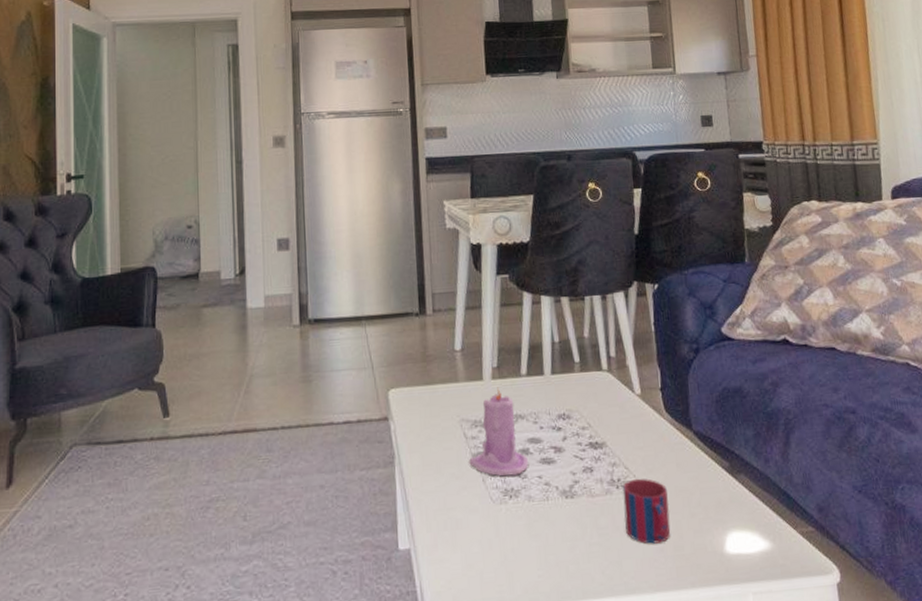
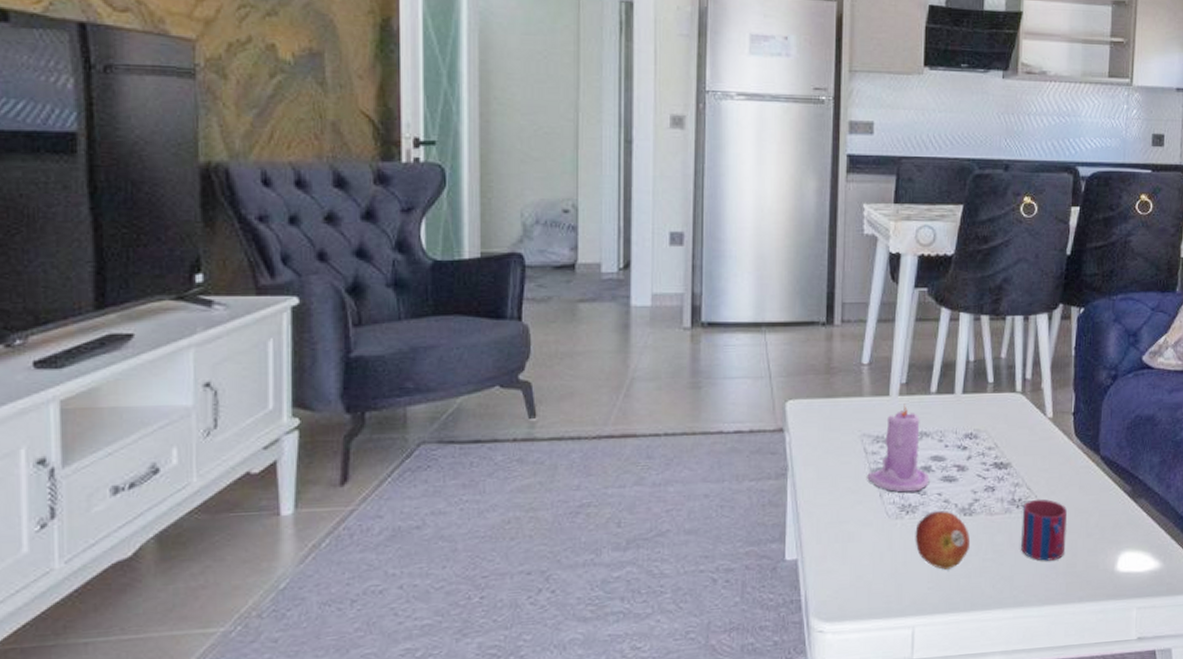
fruit: none [520,494,575,556] -> present [915,511,971,570]

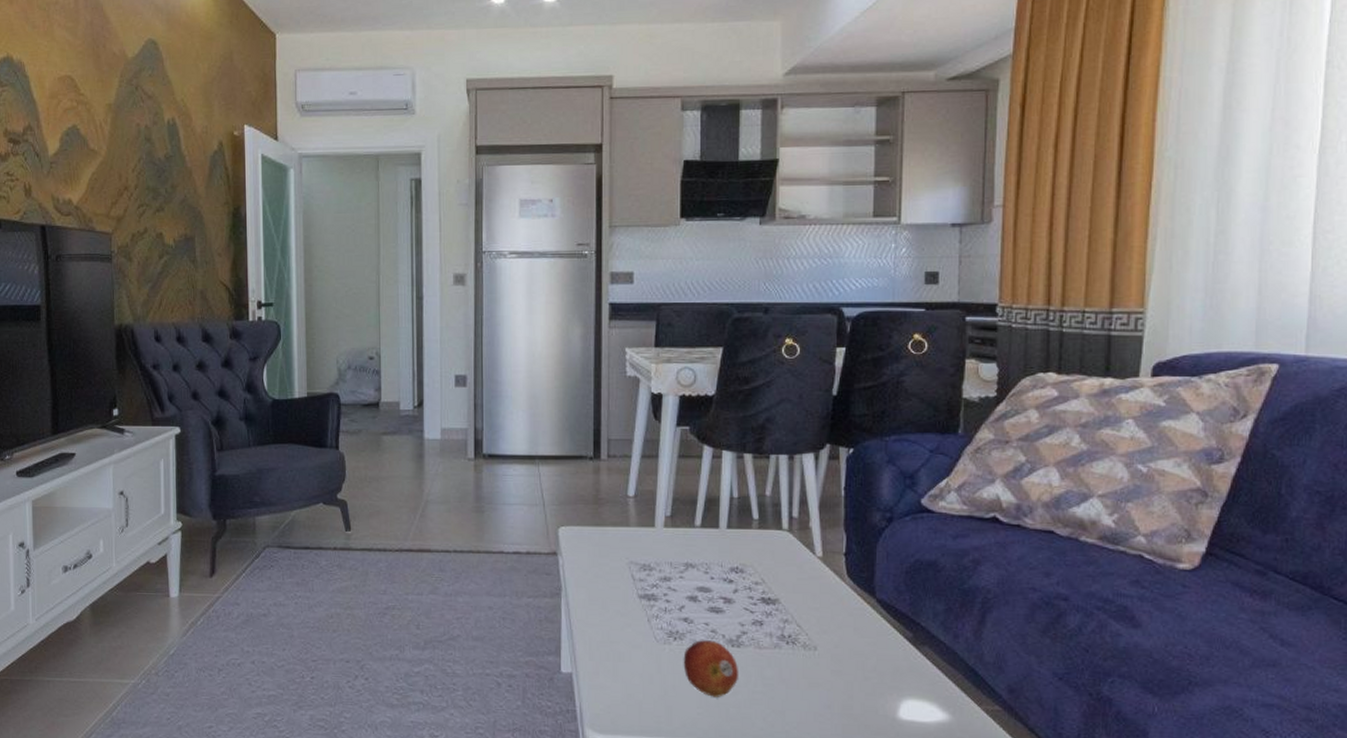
candle: present [867,403,930,493] -> none [635,535,697,620]
mug: present [1021,499,1068,561] -> none [792,637,842,700]

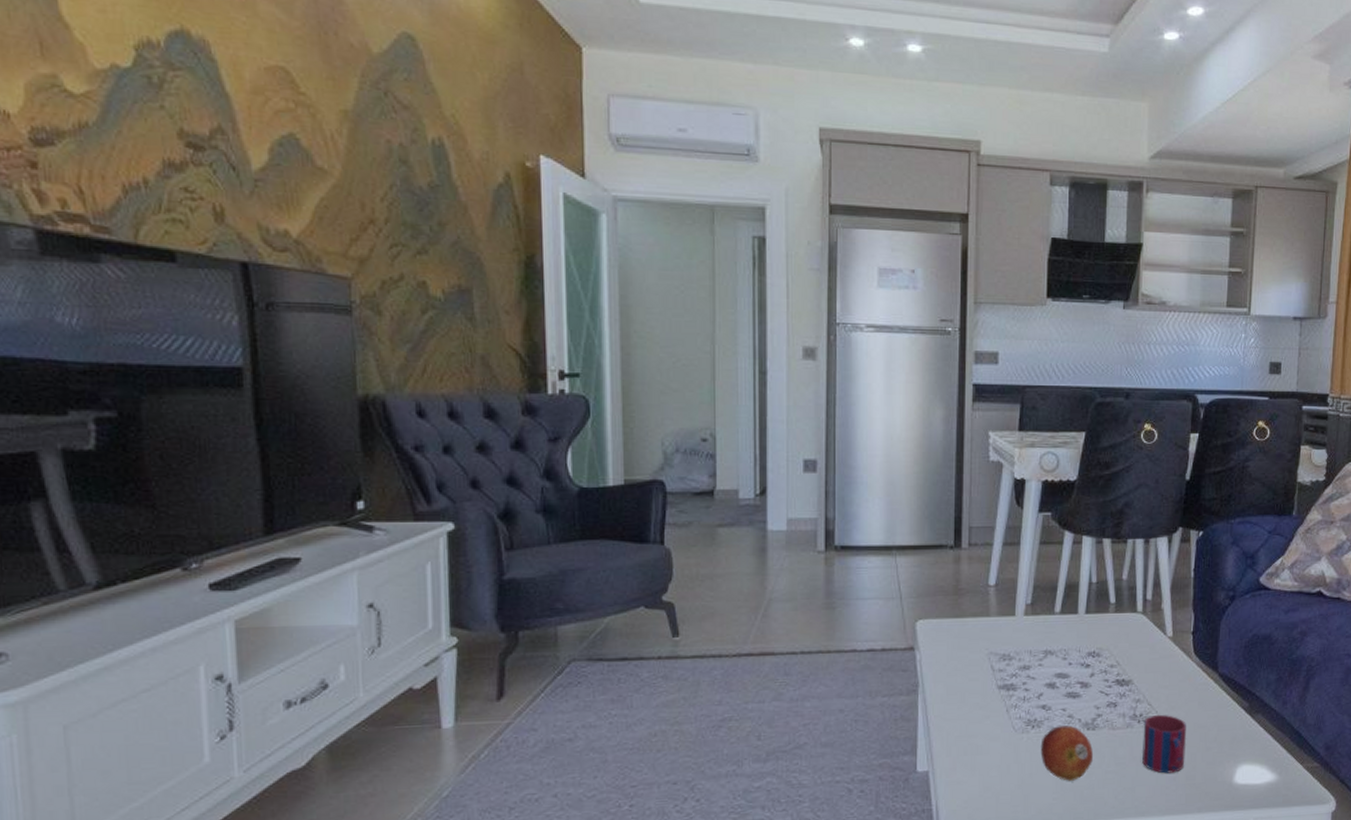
mug: none [792,637,842,700] -> present [1142,714,1187,774]

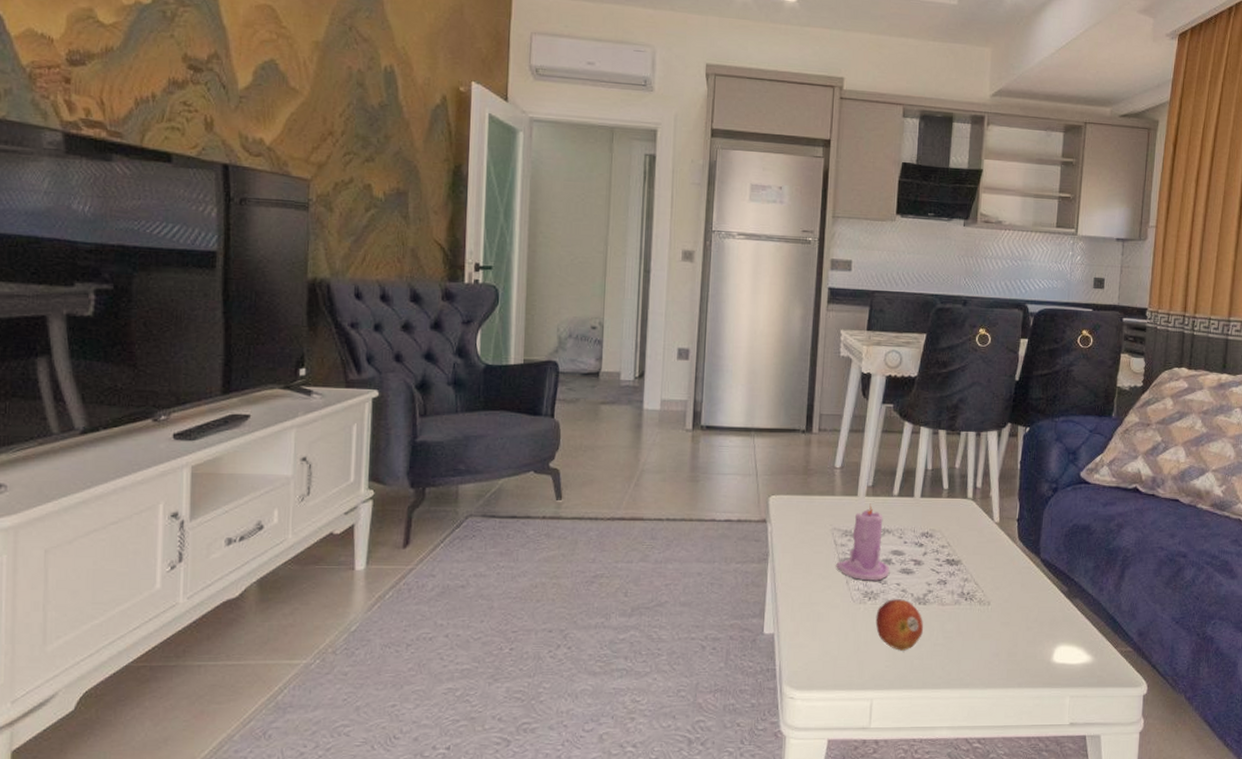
candle: none [994,623,1054,708] -> present [836,503,890,581]
mug: present [1142,714,1187,774] -> none [968,593,1010,649]

